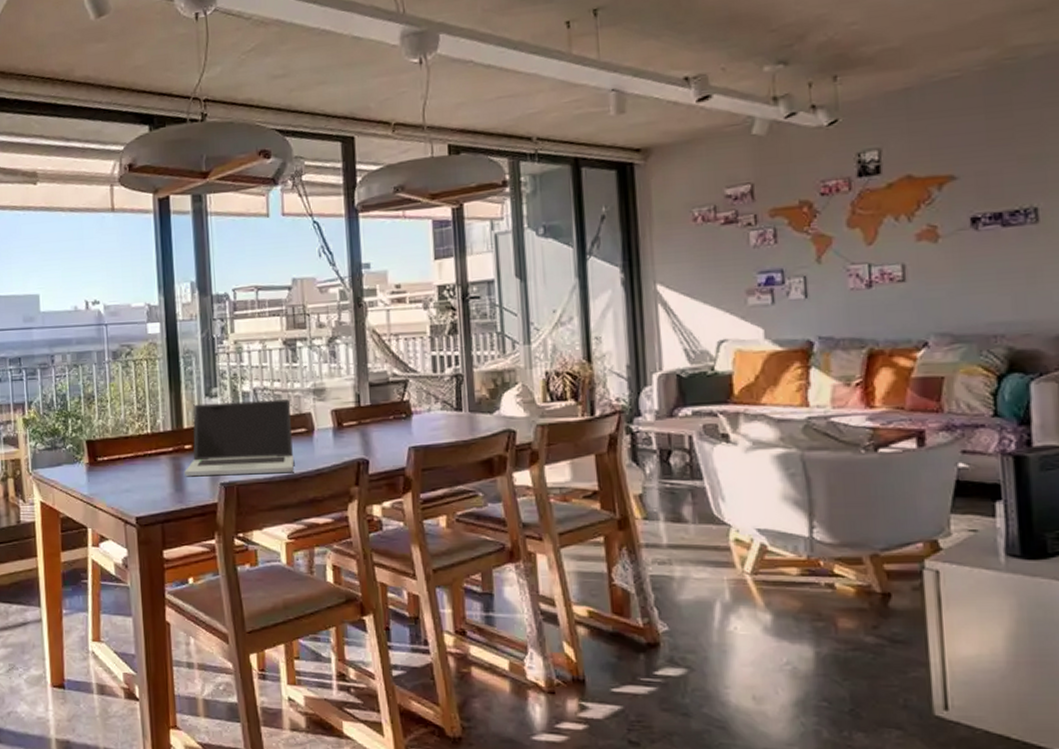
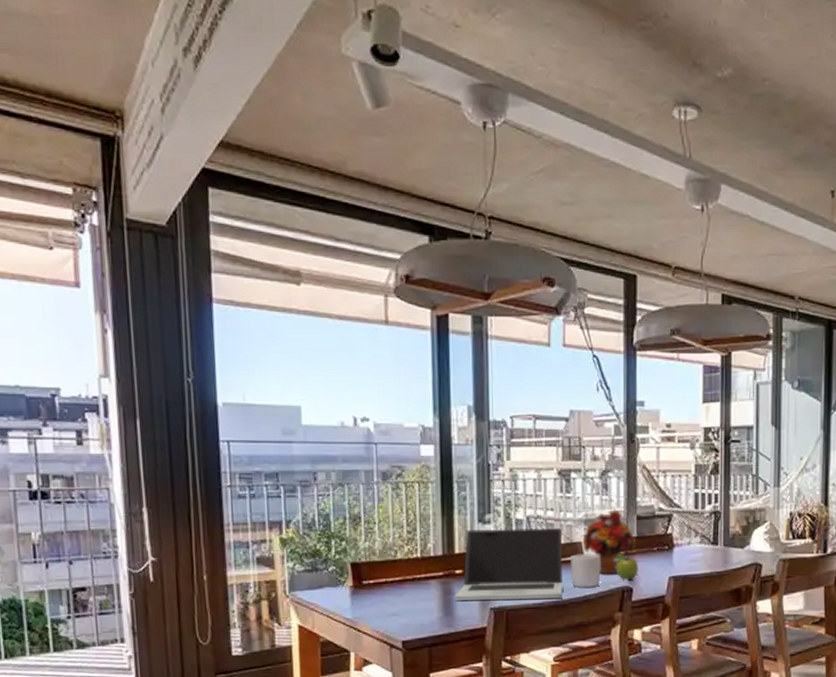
mug: none [299,424,334,460] -> present [570,554,601,587]
flower arrangement: none [311,377,369,446] -> present [582,509,636,574]
fruit: none [346,424,374,452] -> present [614,554,638,580]

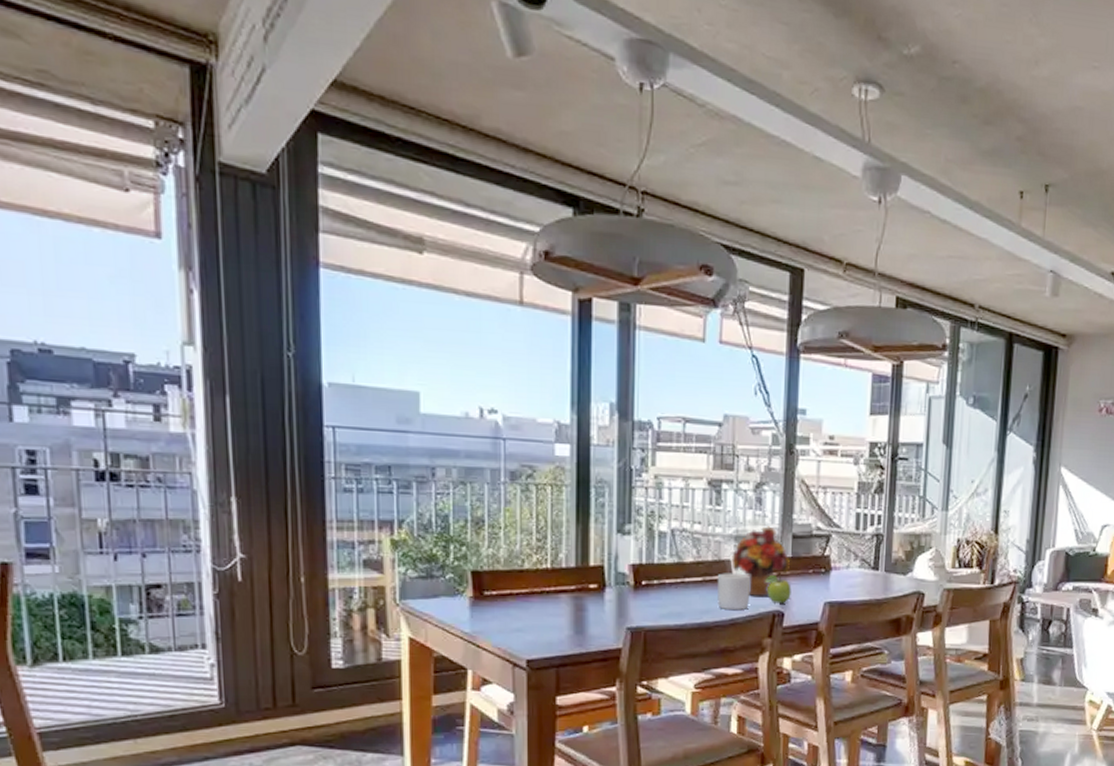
laptop: present [454,528,563,602] -> none [587,540,709,621]

